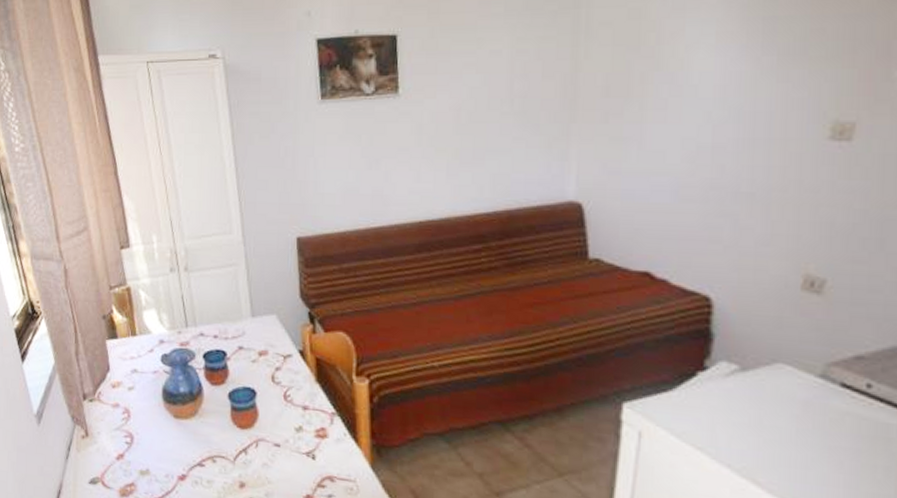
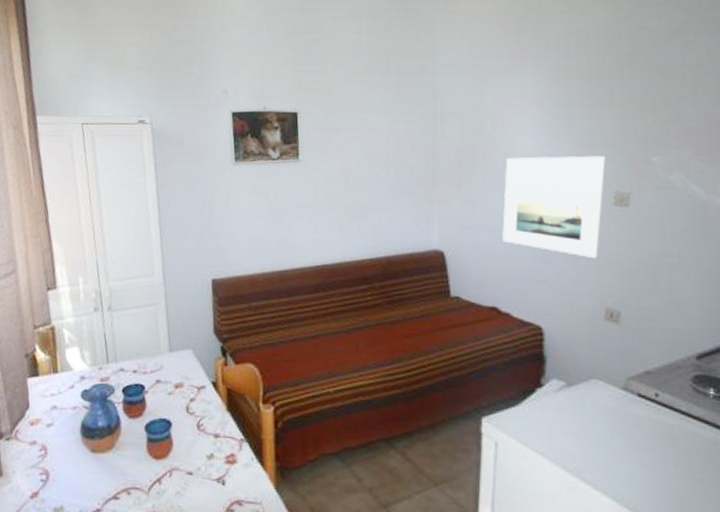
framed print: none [663,73,825,210] -> present [502,156,607,258]

